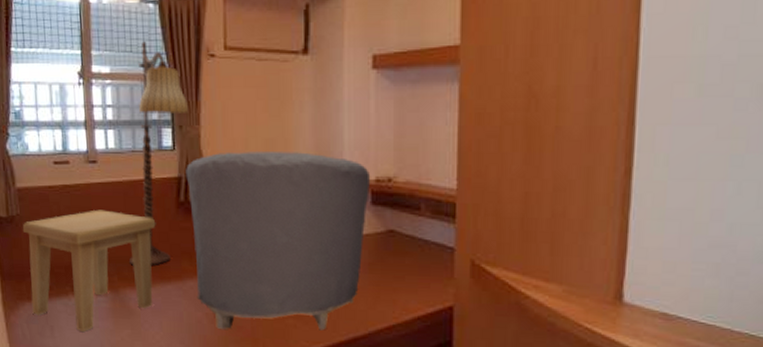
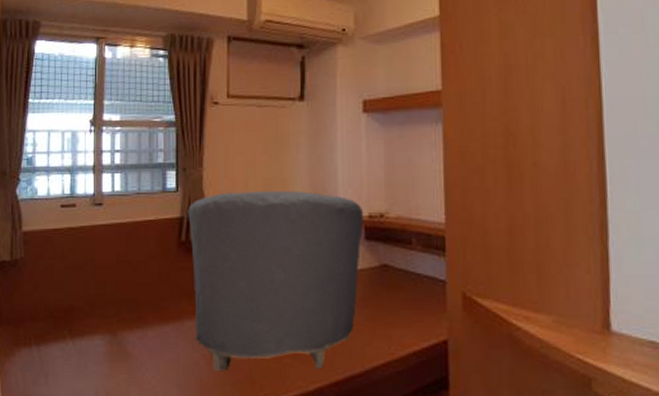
side table: present [22,209,155,333] -> none [25,251,156,379]
floor lamp: present [129,41,188,266] -> none [129,91,191,307]

